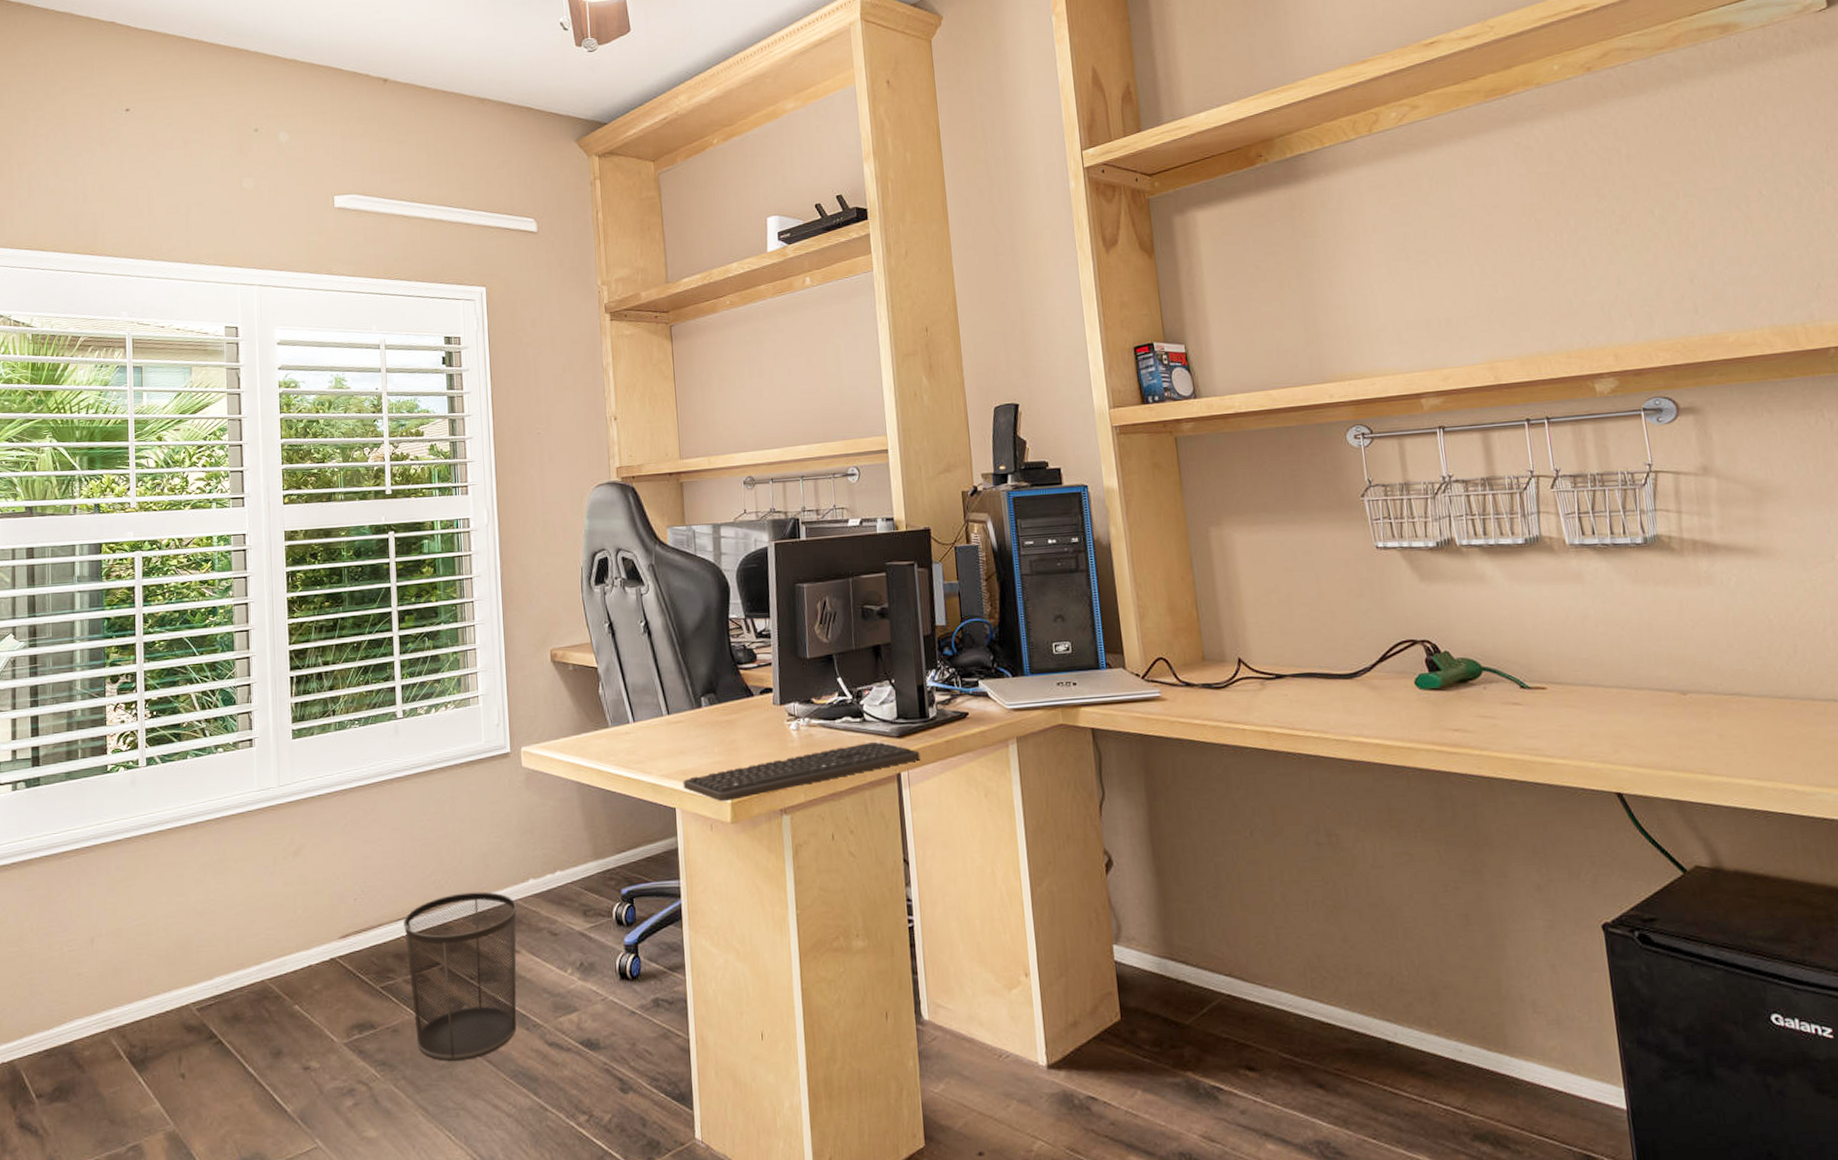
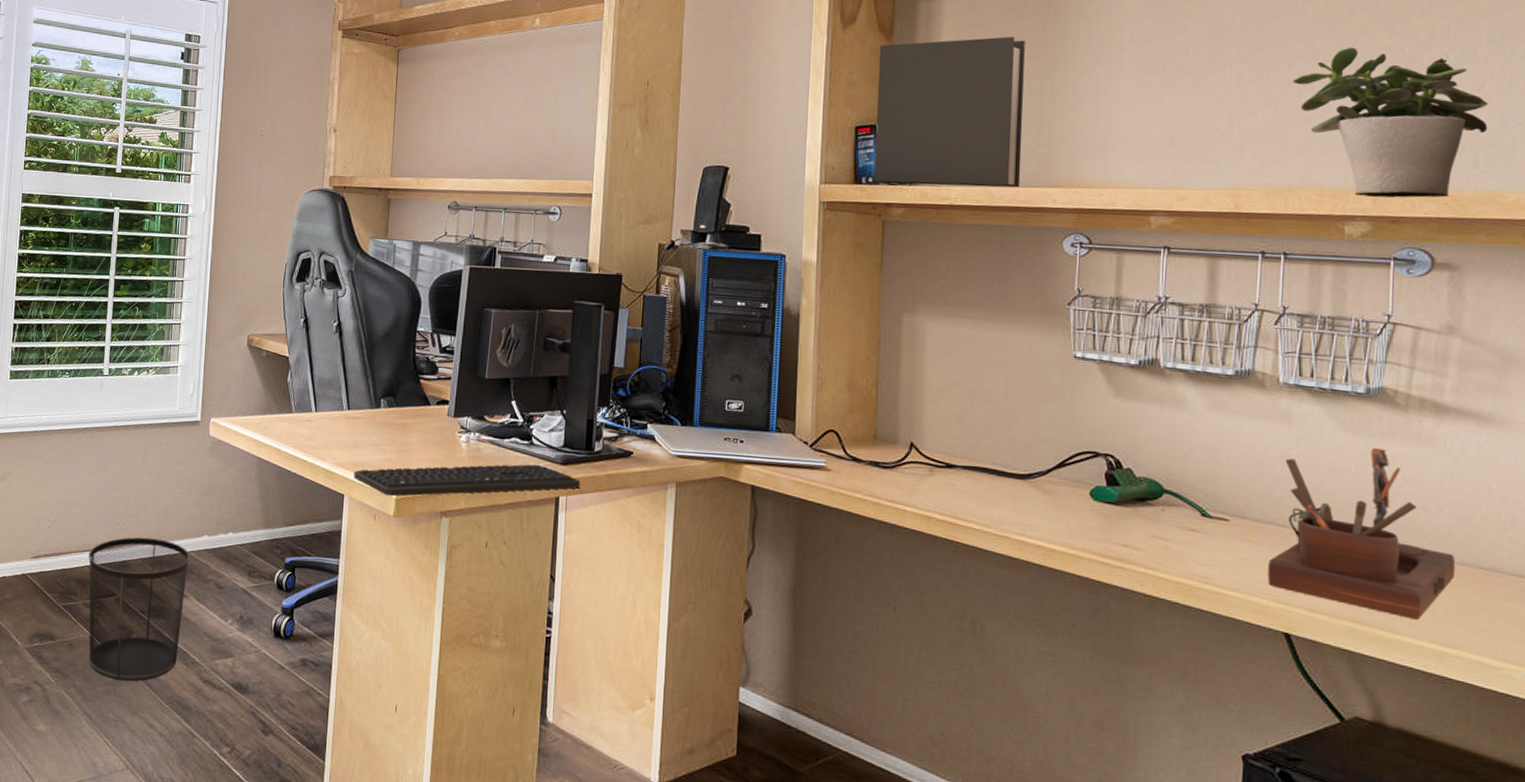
binder: none [1143,240,1297,400] -> present [874,36,1025,188]
potted plant: none [1524,214,1700,354] -> present [1293,47,1489,198]
desk organizer: none [1585,594,1756,760] -> present [1267,447,1456,621]

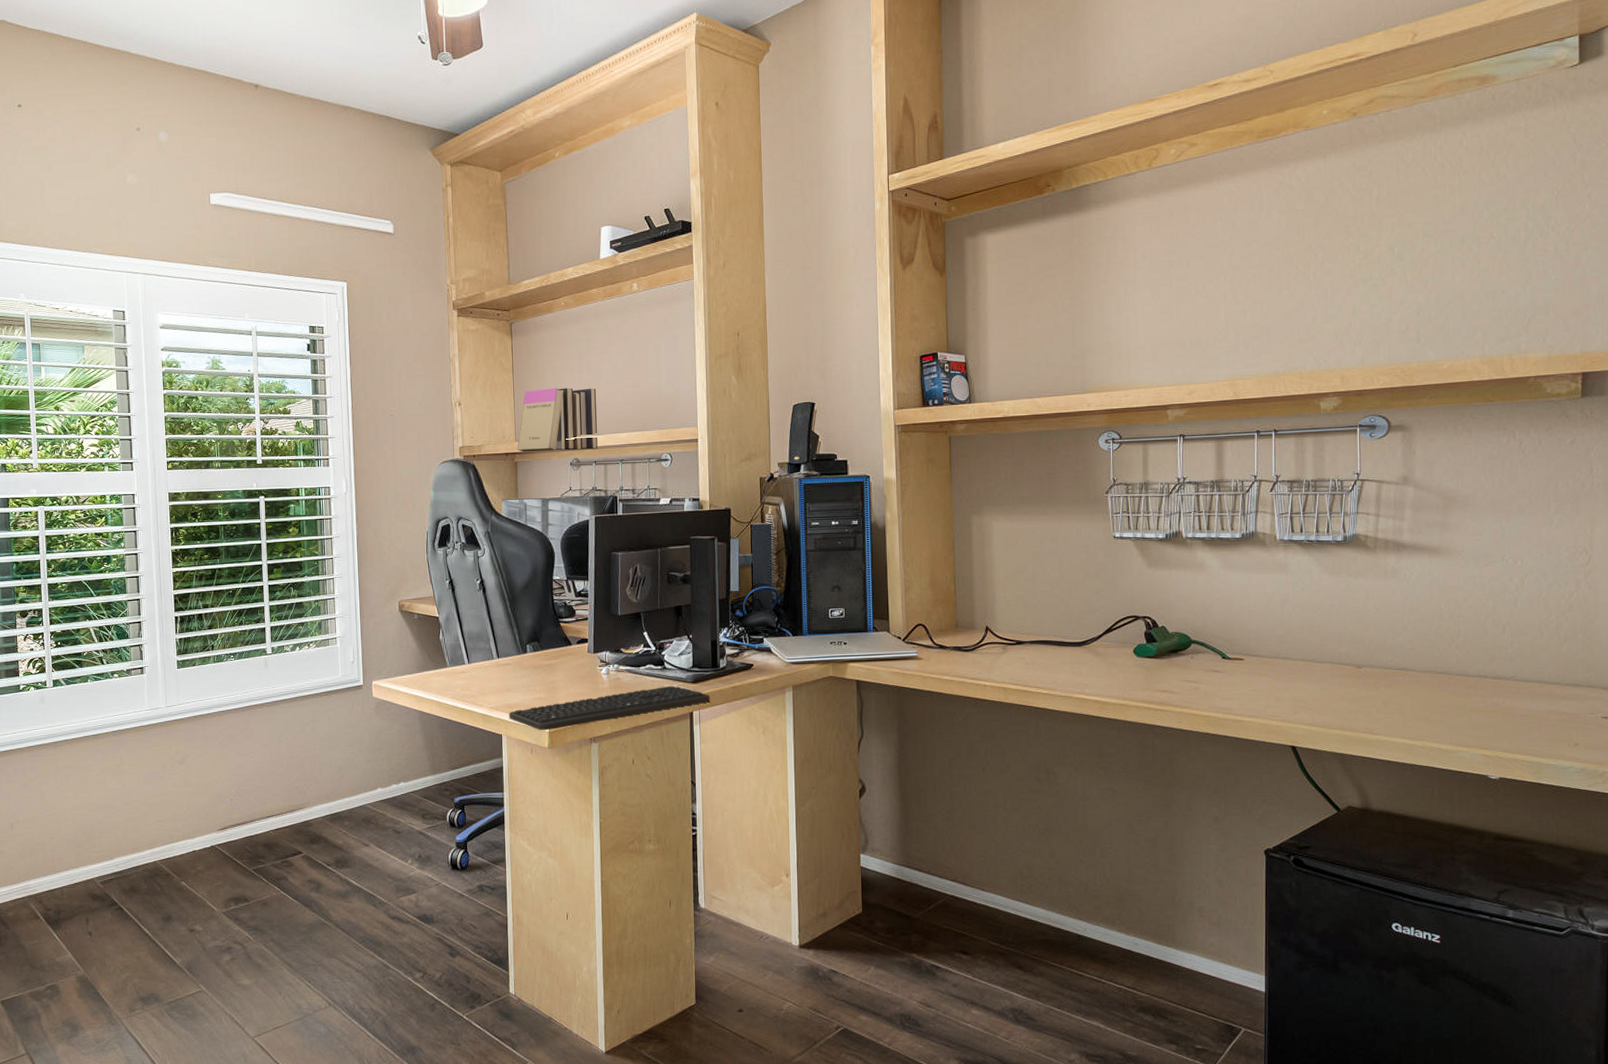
waste bin: present [88,537,190,681] -> none [272,797,367,928]
books: none [391,122,485,194] -> present [516,387,598,452]
binder: present [874,36,1025,188] -> none [935,263,1060,404]
desk organizer: present [1267,447,1456,621] -> none [1276,584,1418,722]
potted plant: present [1293,47,1489,198] -> none [1274,249,1426,376]

